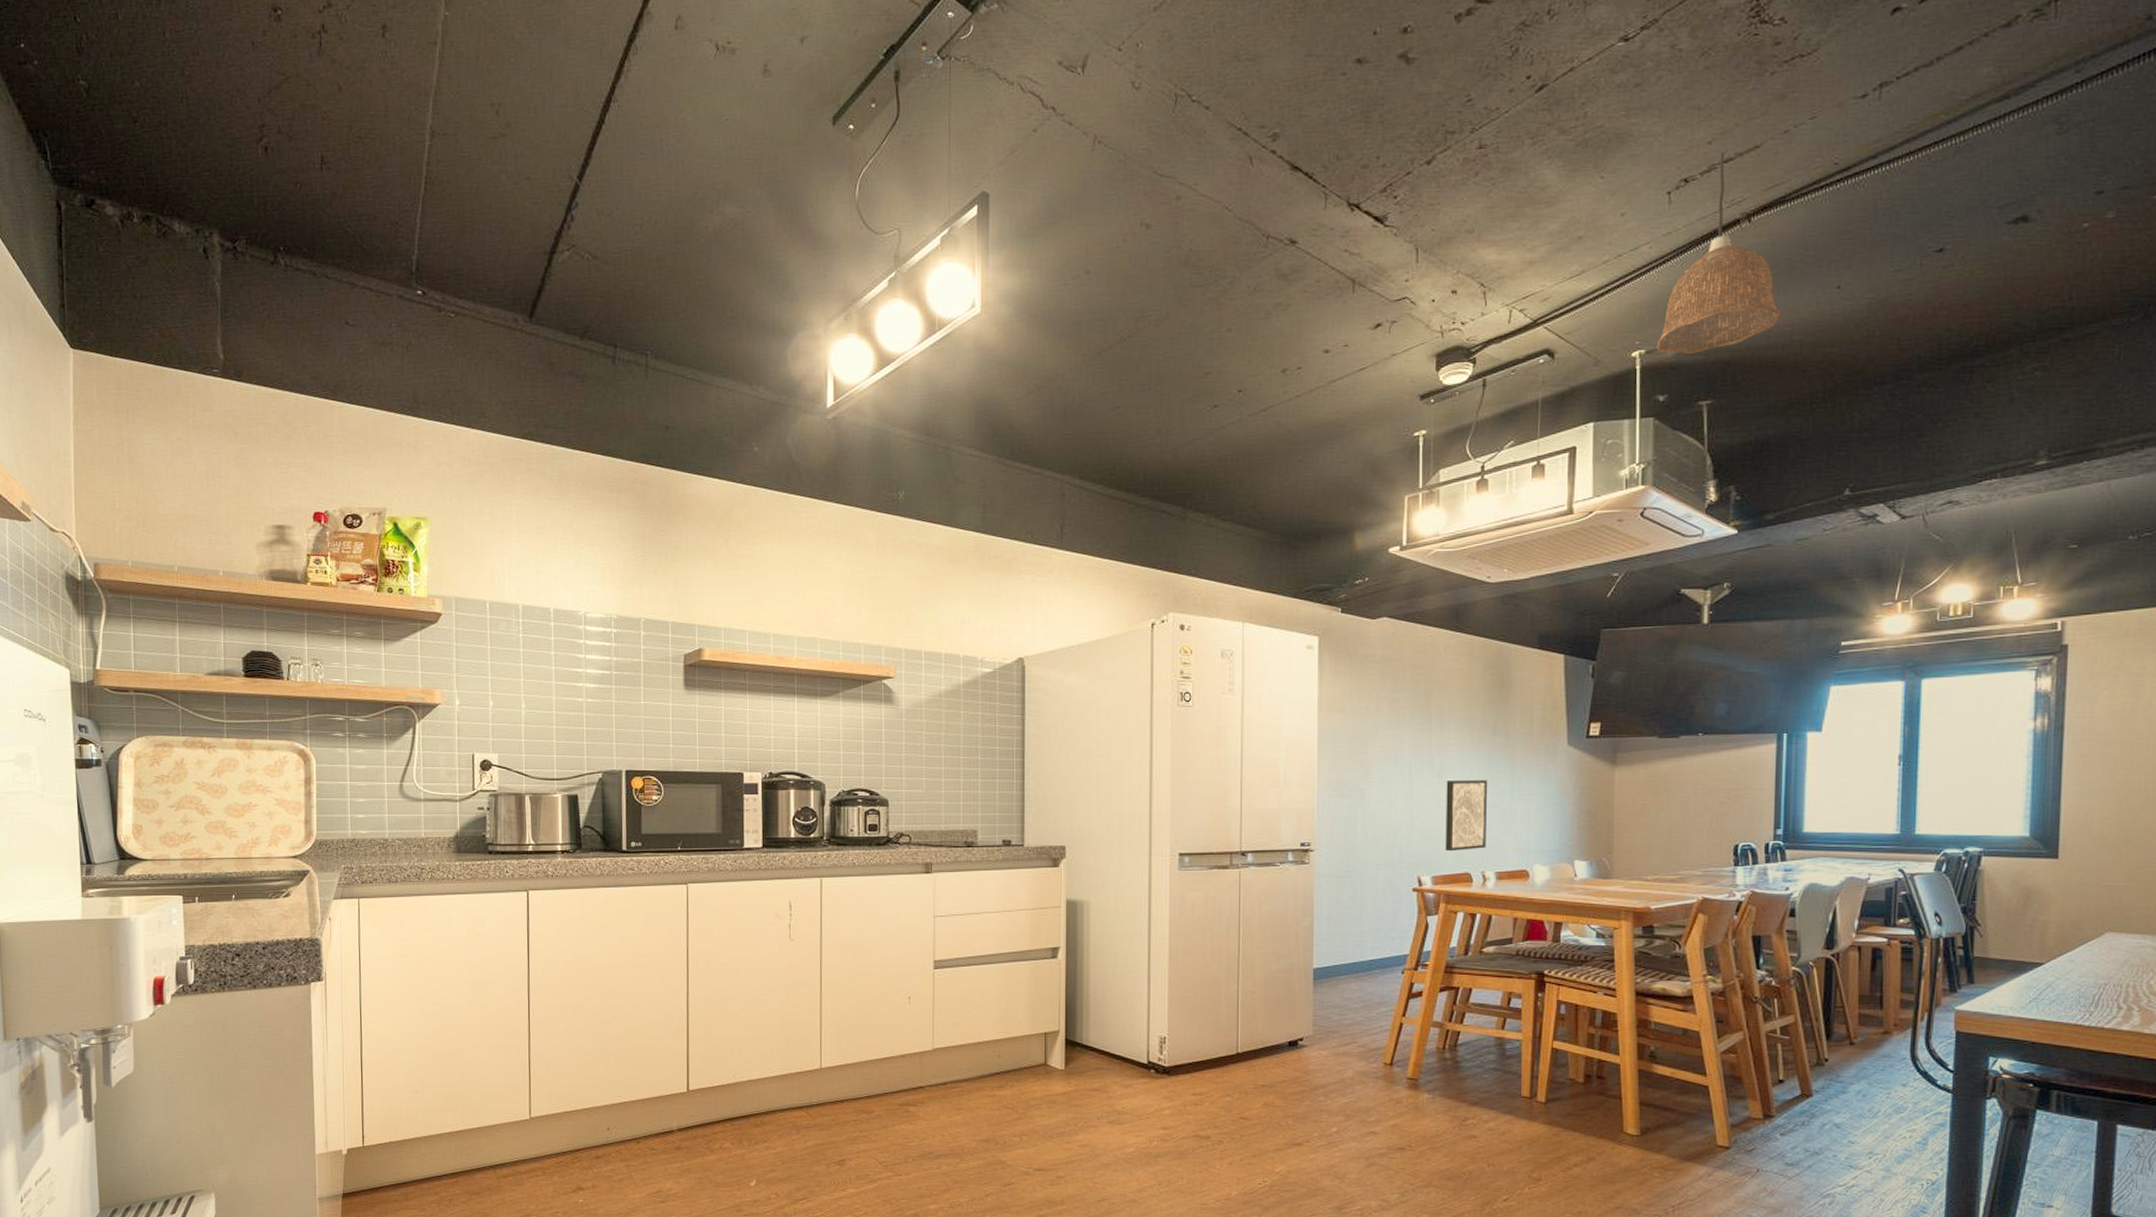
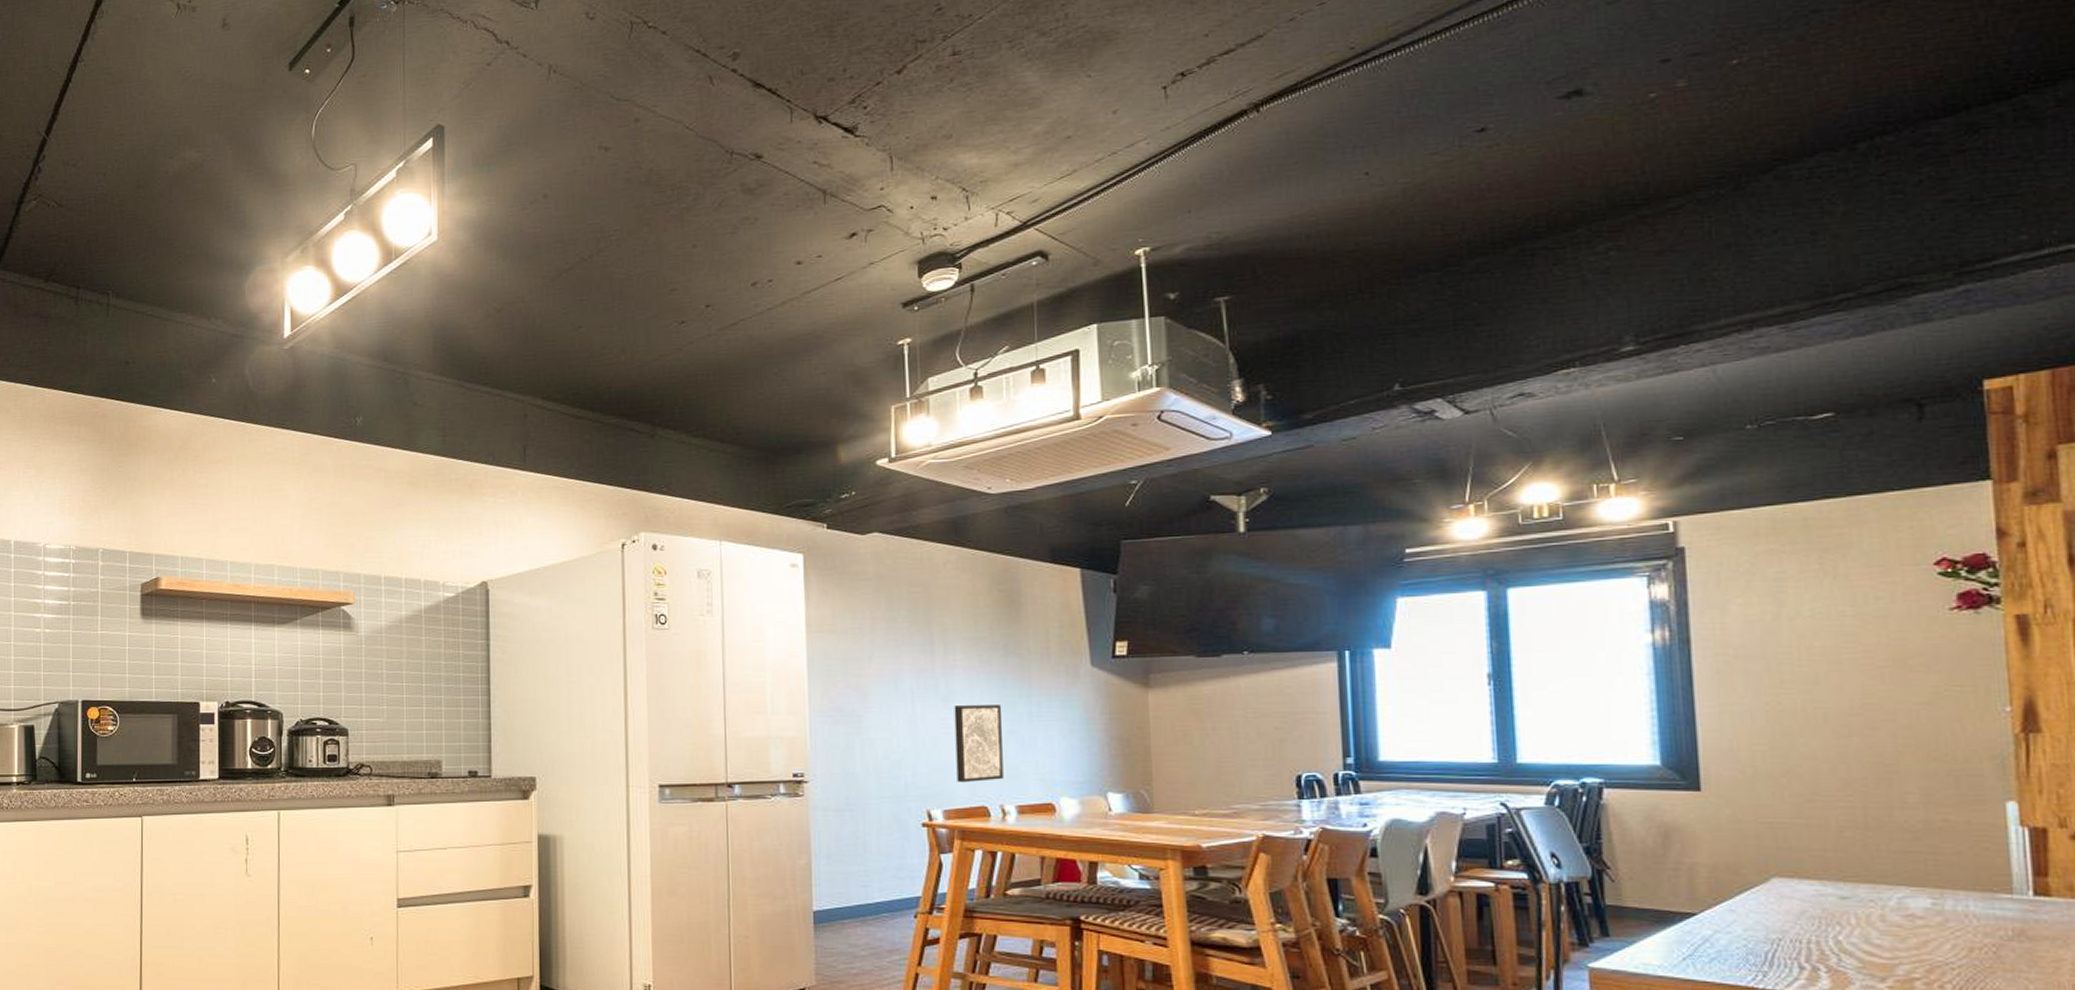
pendant lamp: present [1656,151,1781,354] -> none [1162,43,1302,250]

